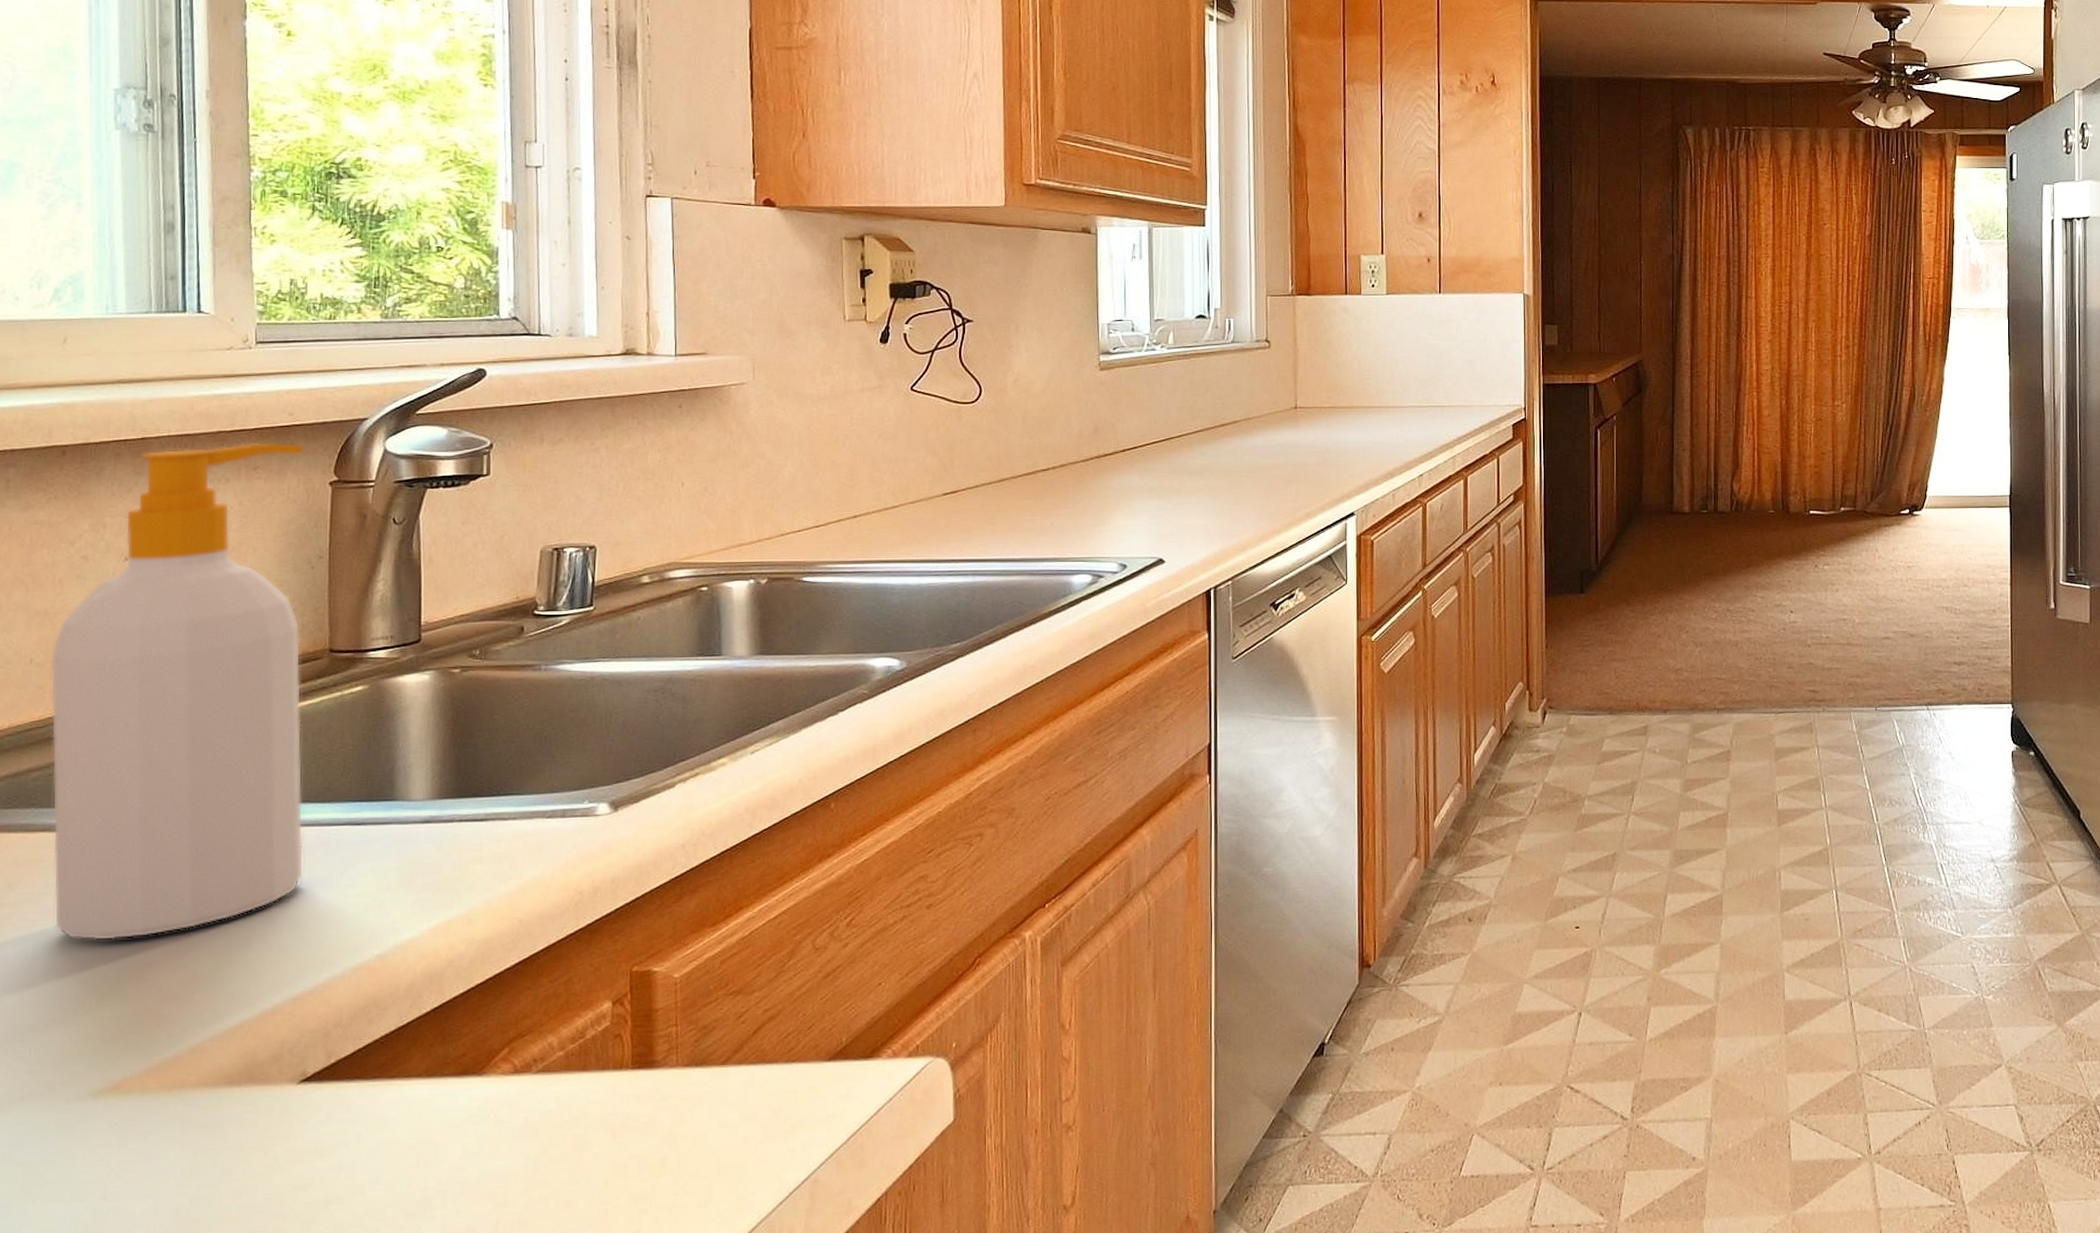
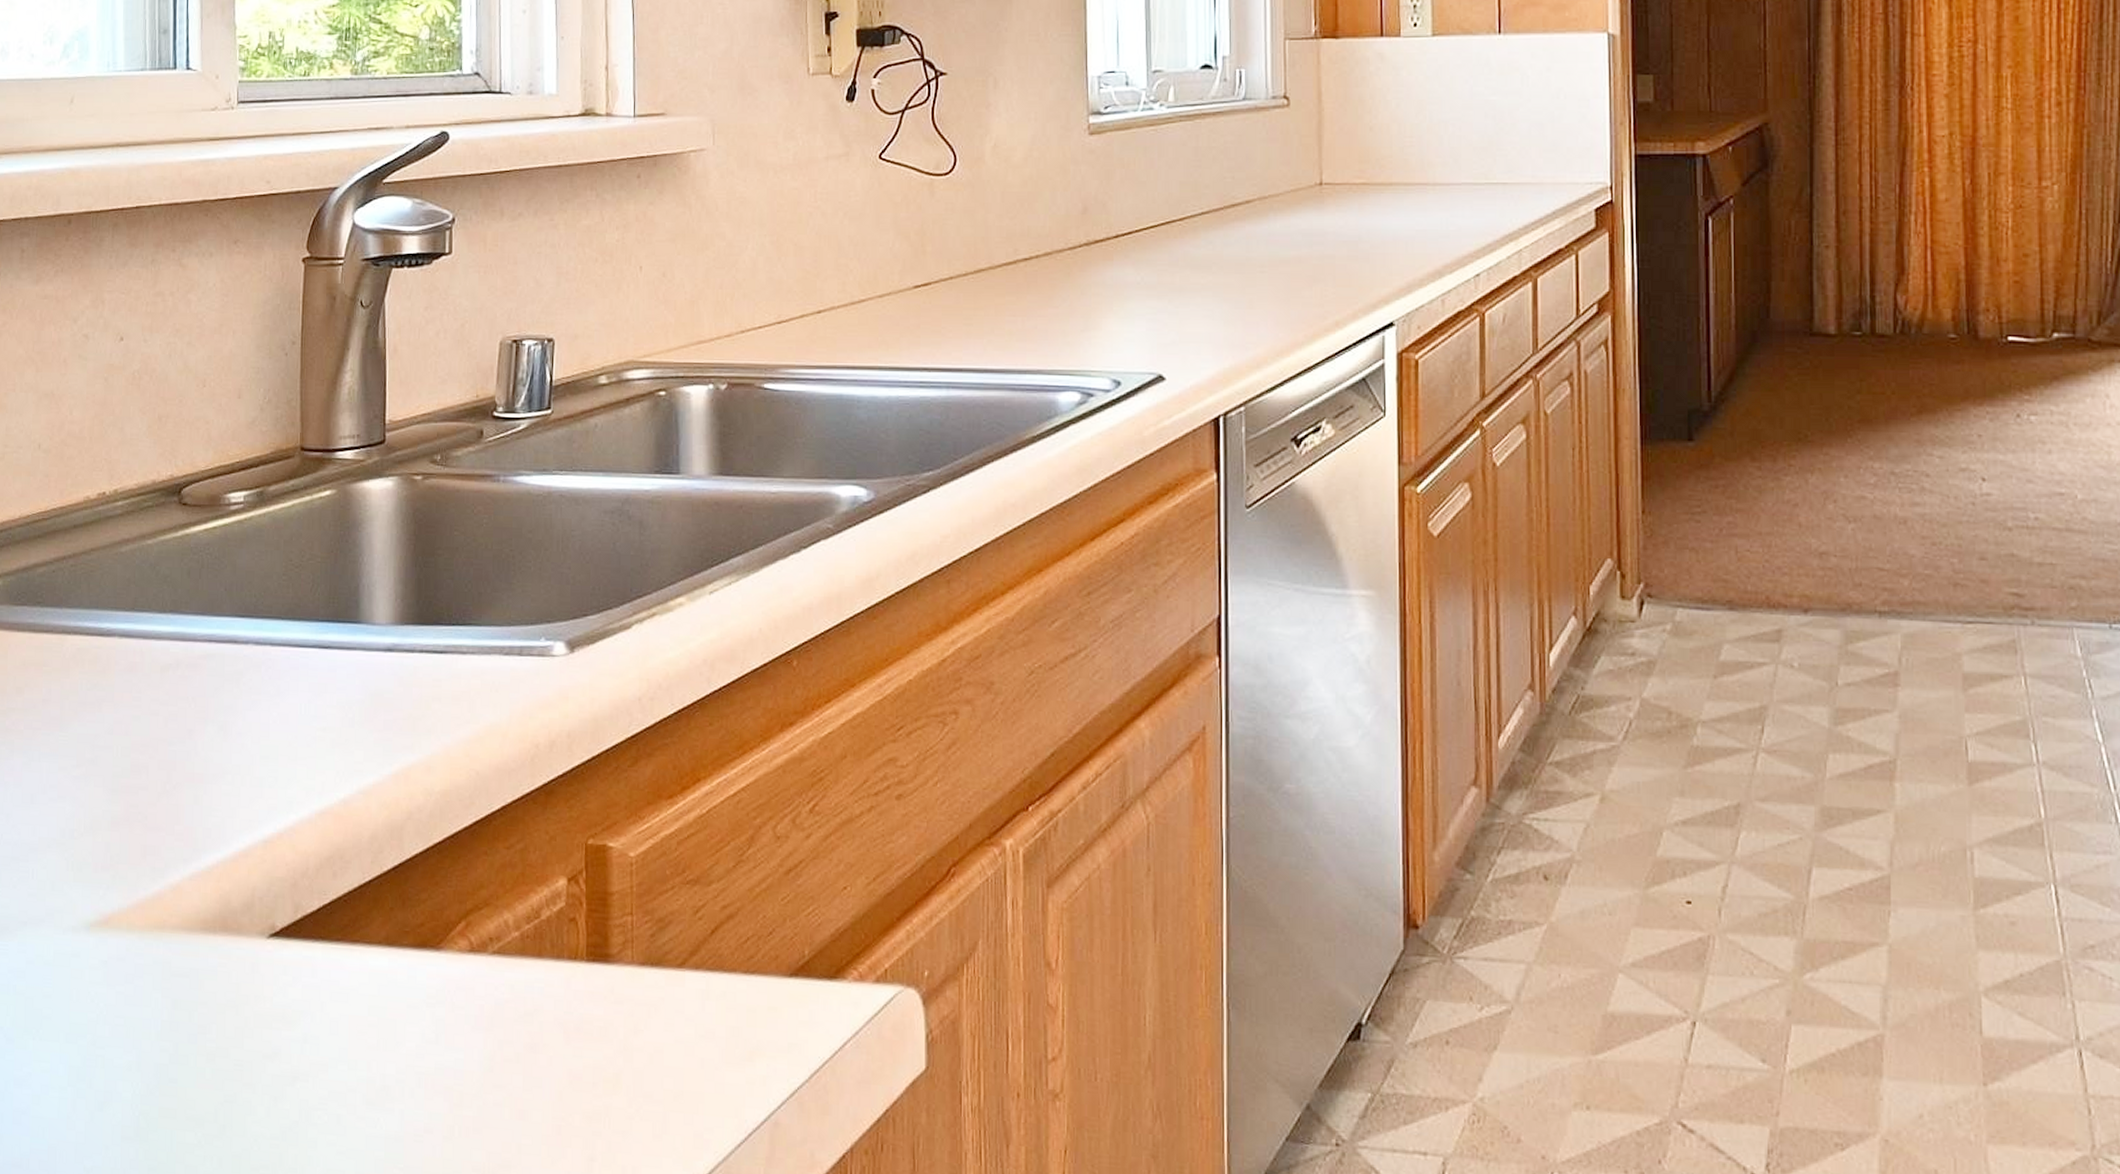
soap bottle: present [50,442,305,940] -> none [55,213,280,758]

